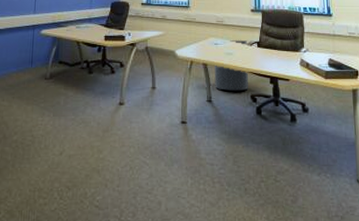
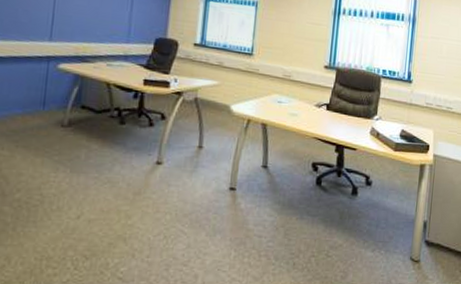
trash can: present [215,40,249,91] -> none [273,99,316,158]

